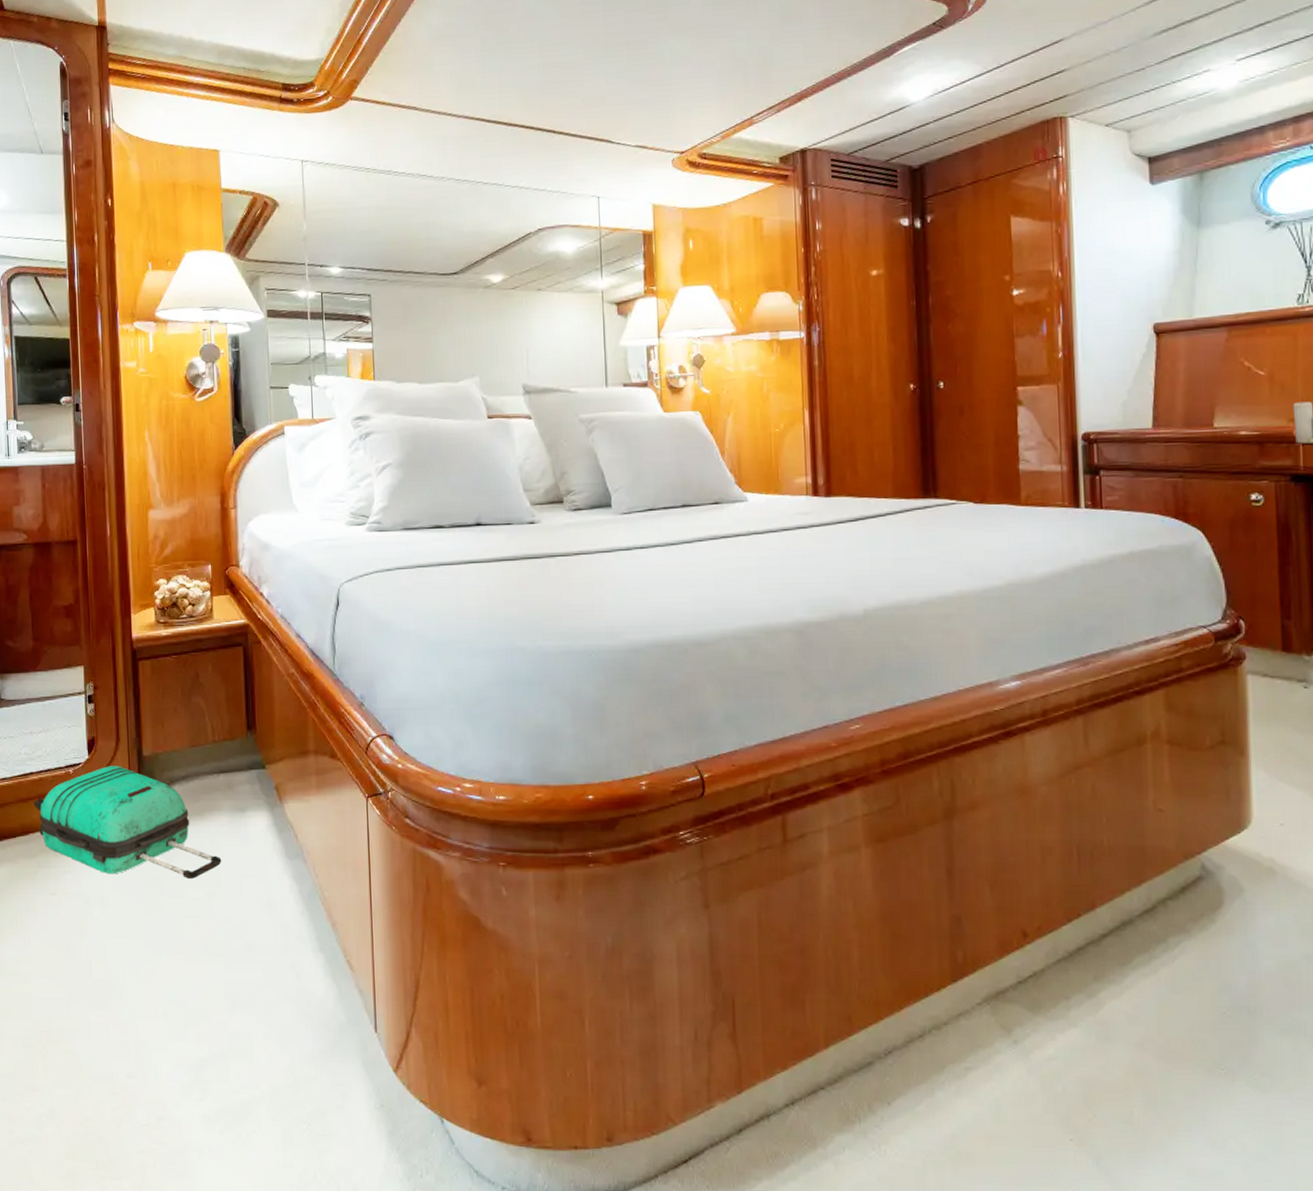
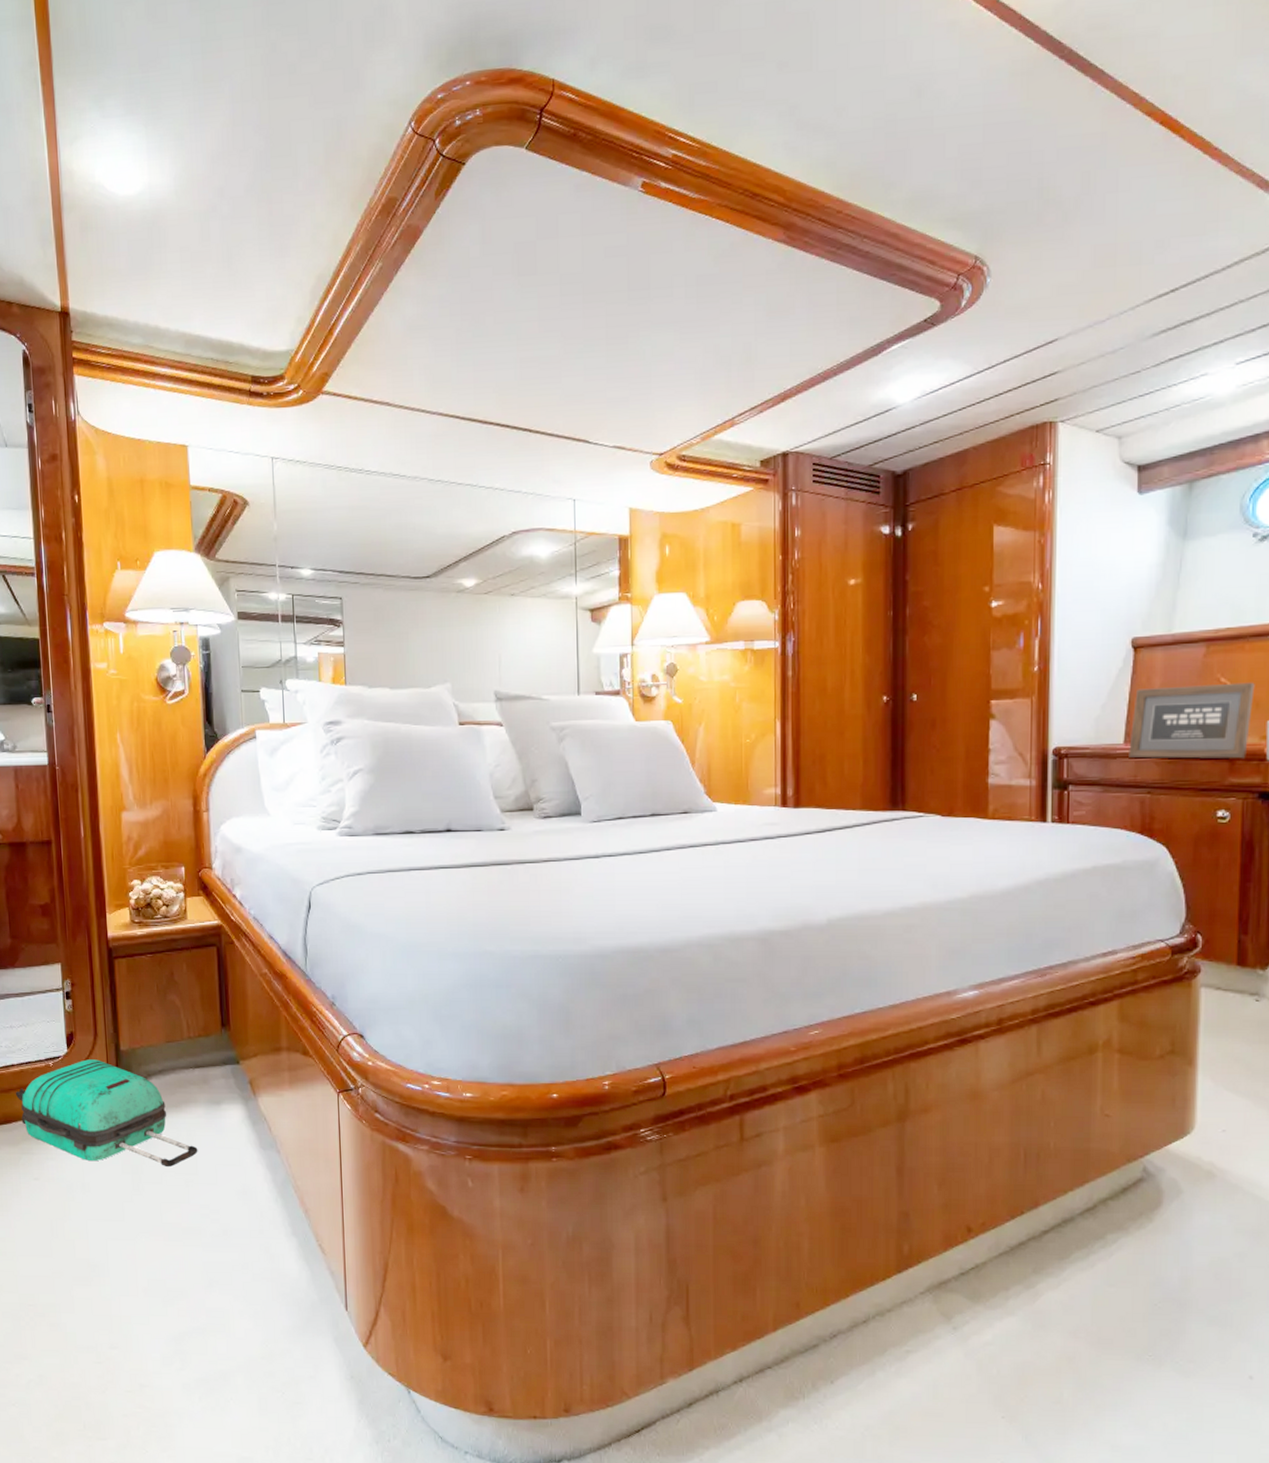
picture frame: none [1158,365,1279,443] -> present [1129,682,1255,760]

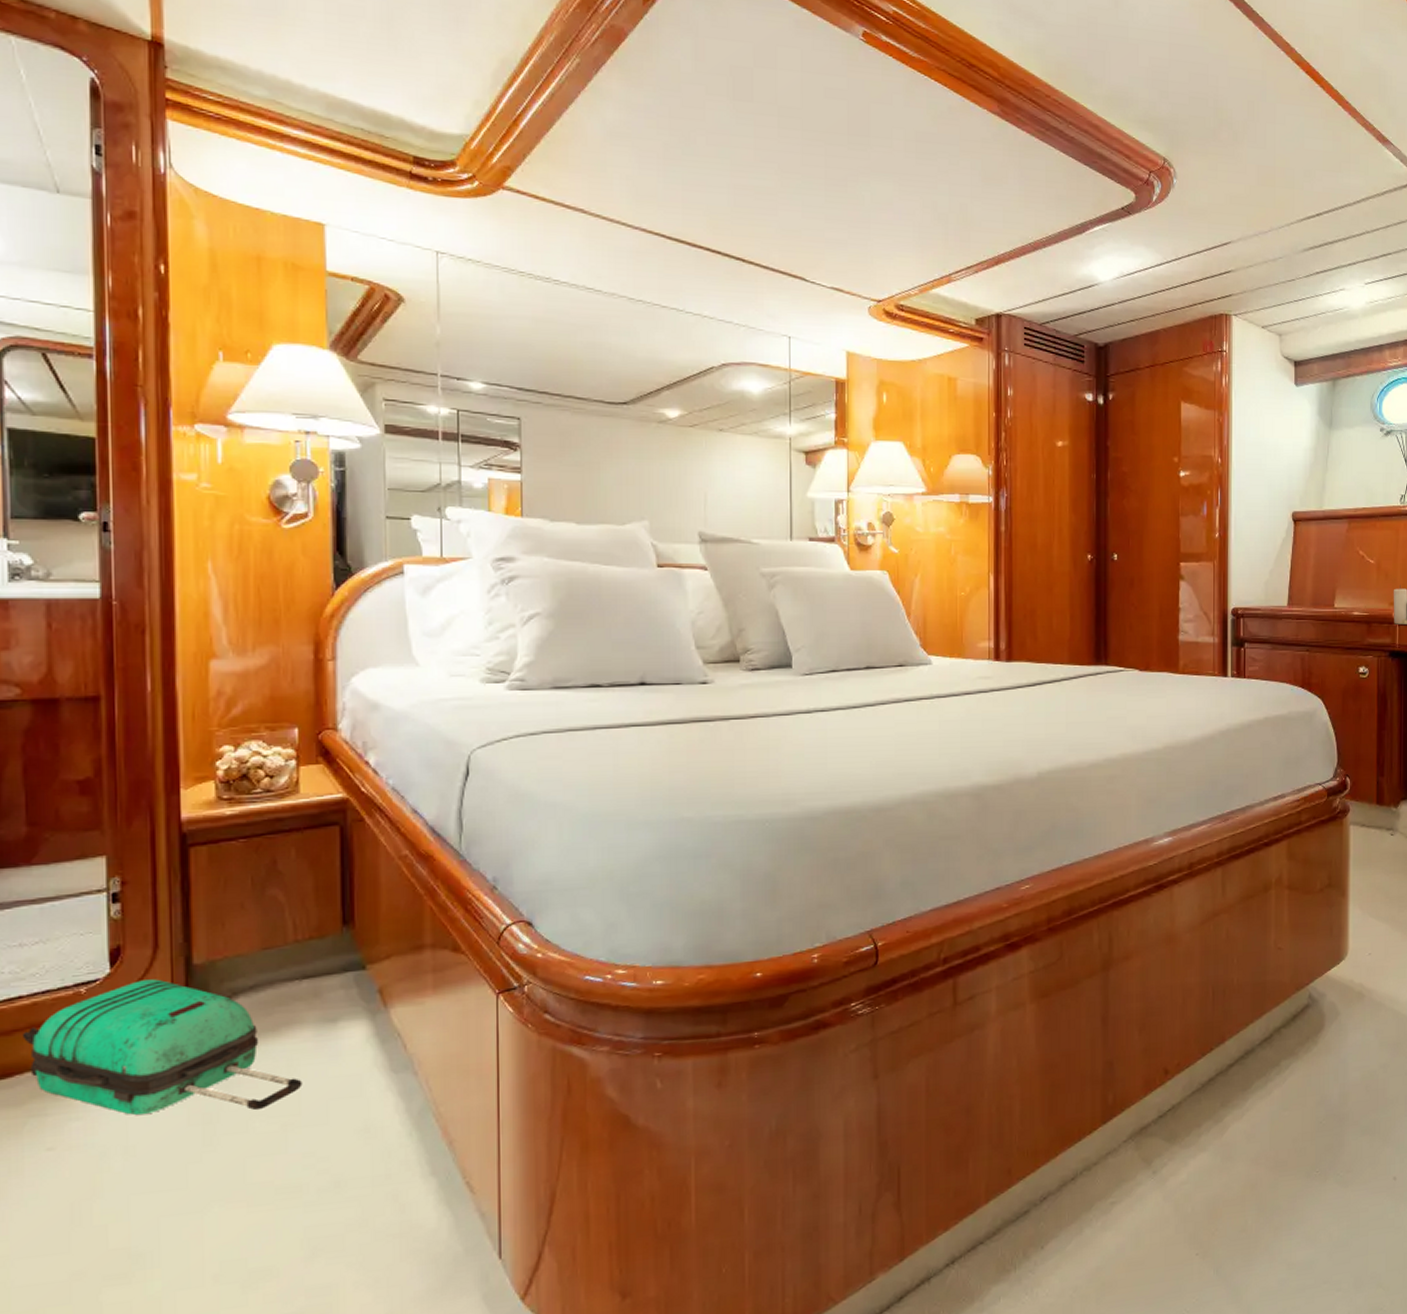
picture frame: present [1129,682,1255,760] -> none [1291,555,1384,622]

